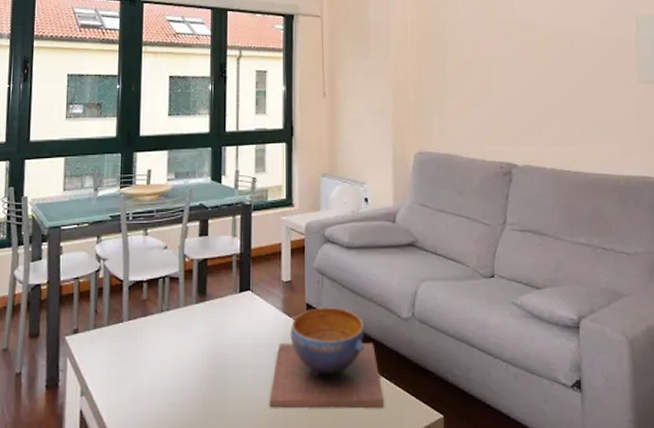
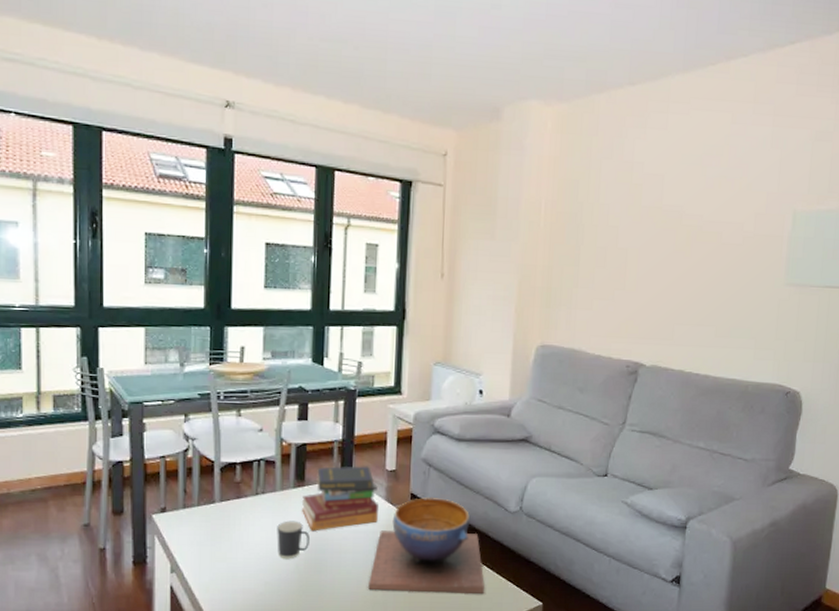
mug: none [181,337,212,377] -> present [277,520,310,558]
books: none [203,278,276,347] -> present [301,466,378,531]

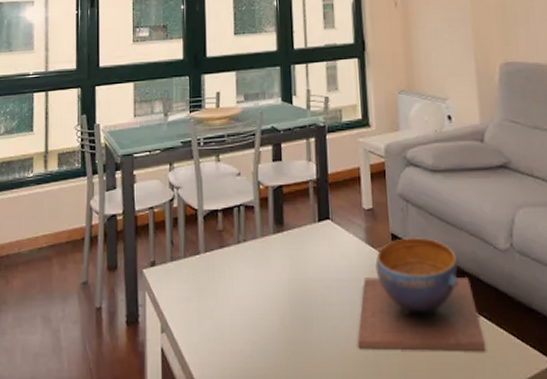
mug: present [277,520,310,558] -> none [260,270,293,313]
books: present [301,466,378,531] -> none [282,206,360,282]

